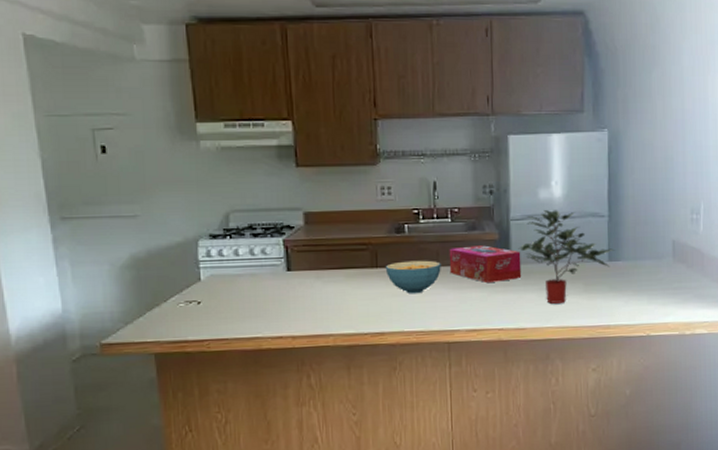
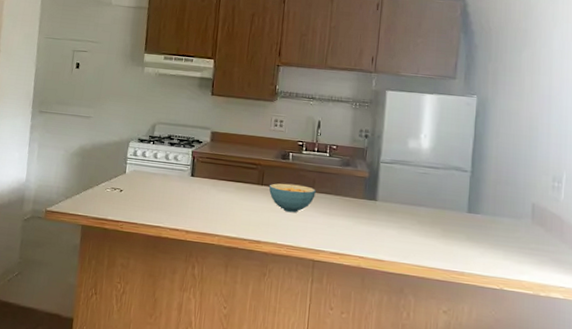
tissue box: present [449,245,522,284] -> none [322,178,387,215]
potted plant: present [518,210,616,304] -> none [385,158,476,244]

